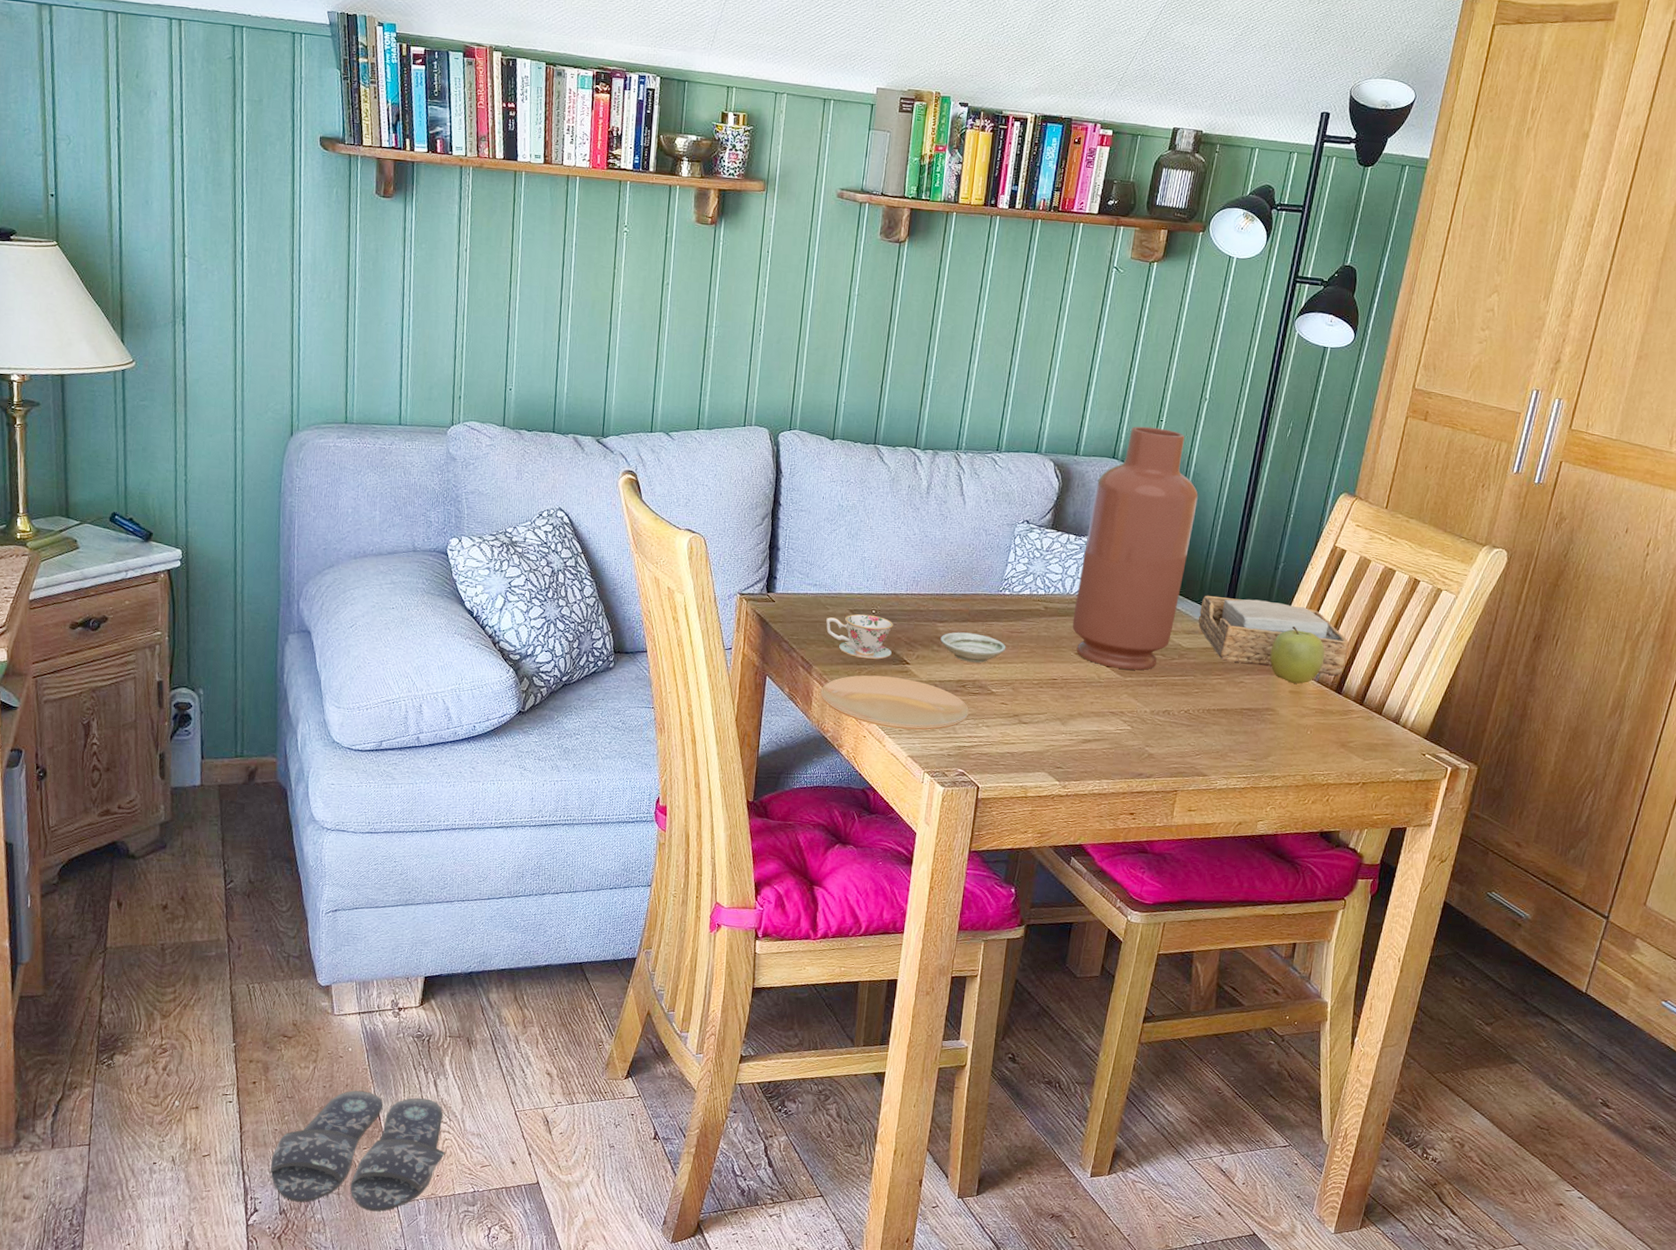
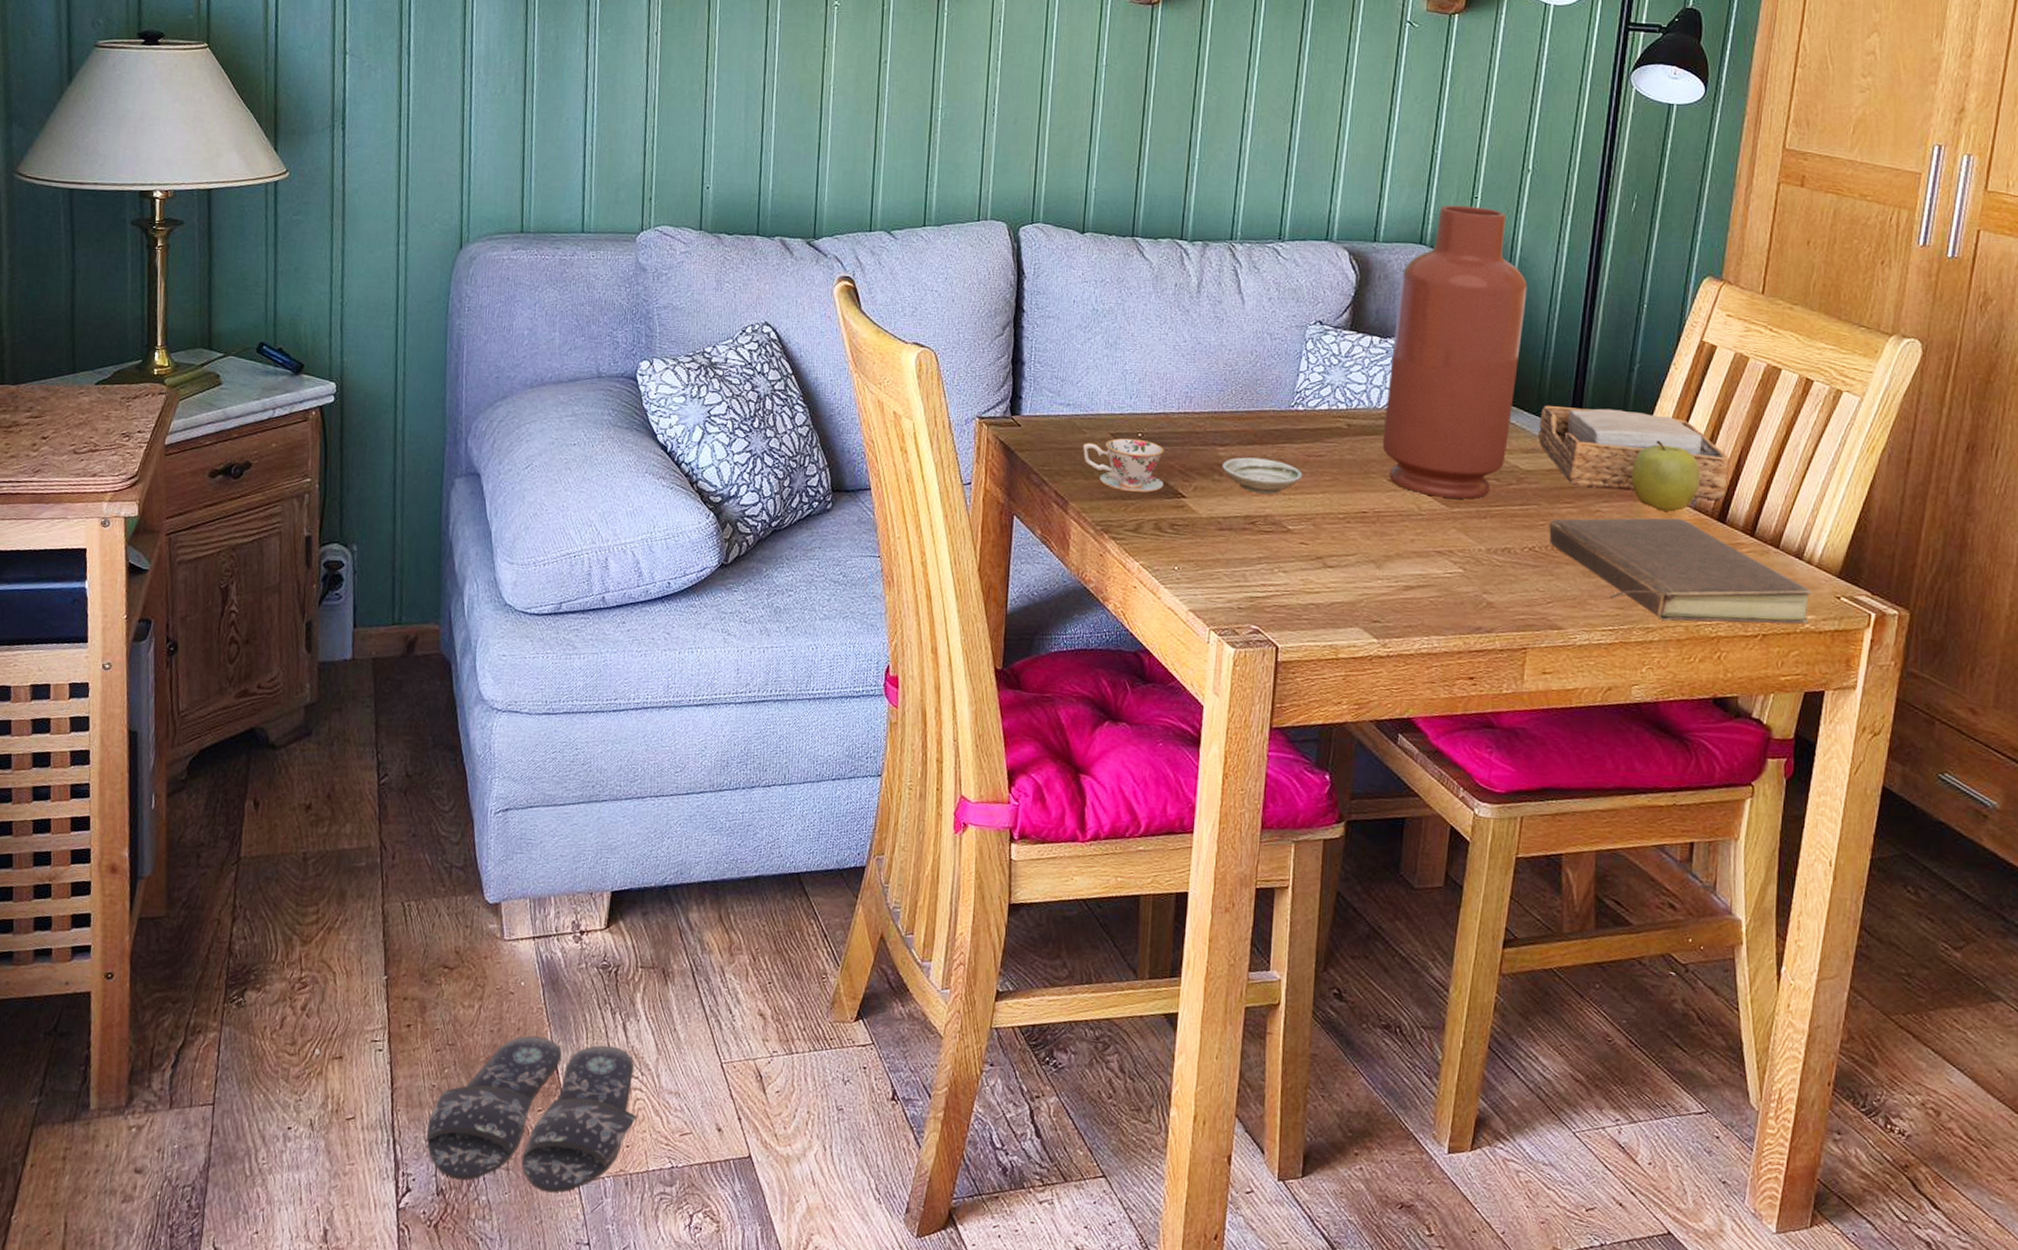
plate: present [820,675,970,731] -> none [1079,512,1262,579]
book: none [1201,687,1404,775] -> present [1549,518,1812,625]

